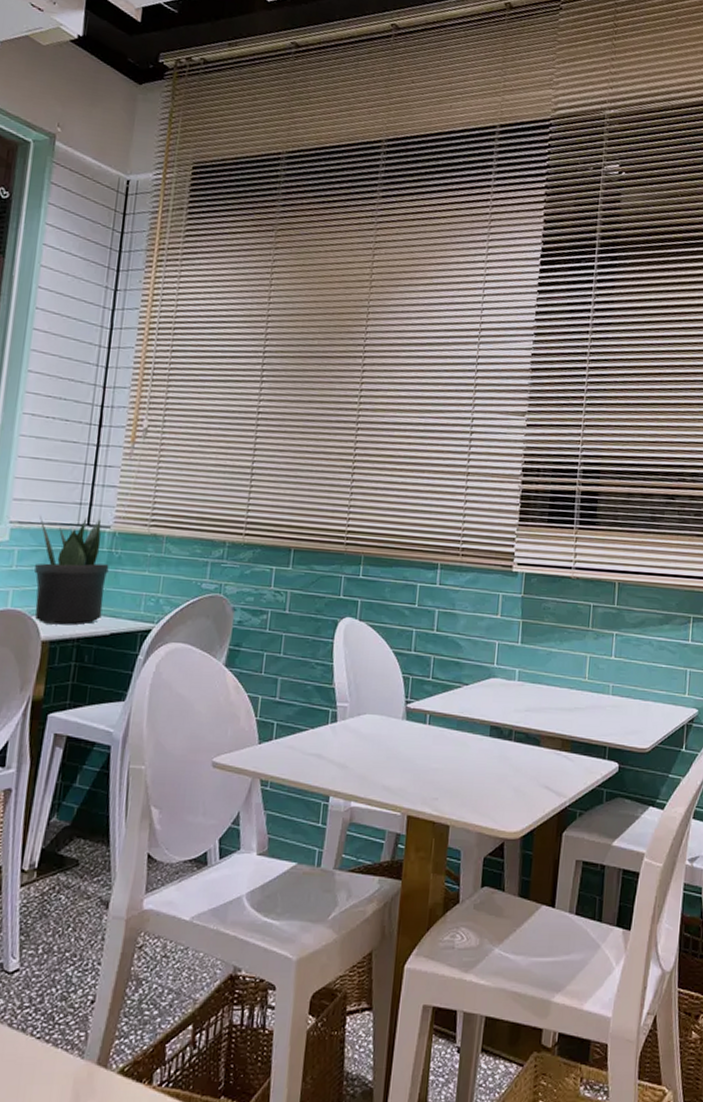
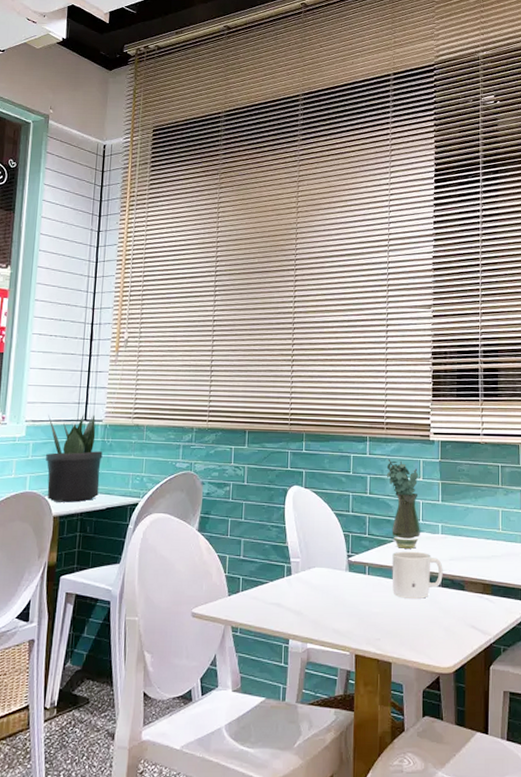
mug: none [456,698,517,755] -> present [392,551,443,600]
vase: none [458,590,497,696] -> present [386,458,421,549]

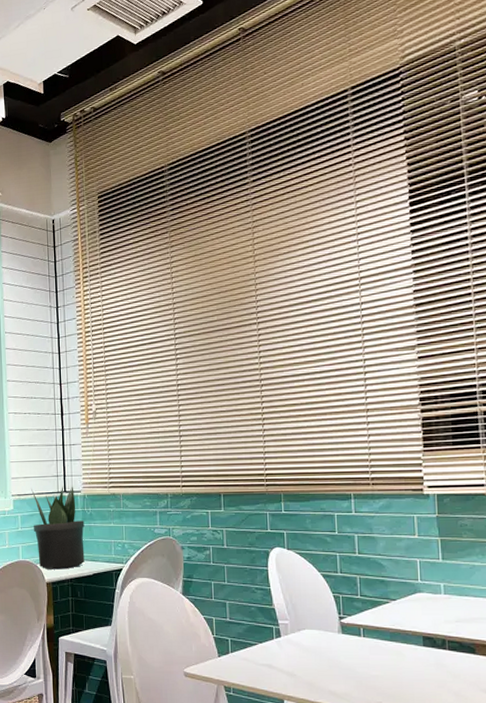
vase: present [386,458,421,549] -> none [376,515,421,610]
mug: present [392,551,443,600] -> none [389,612,449,663]

